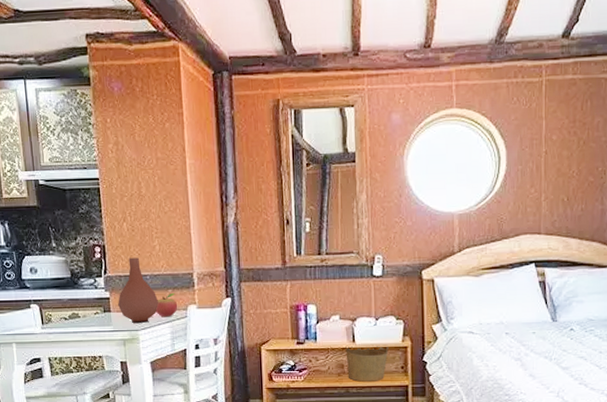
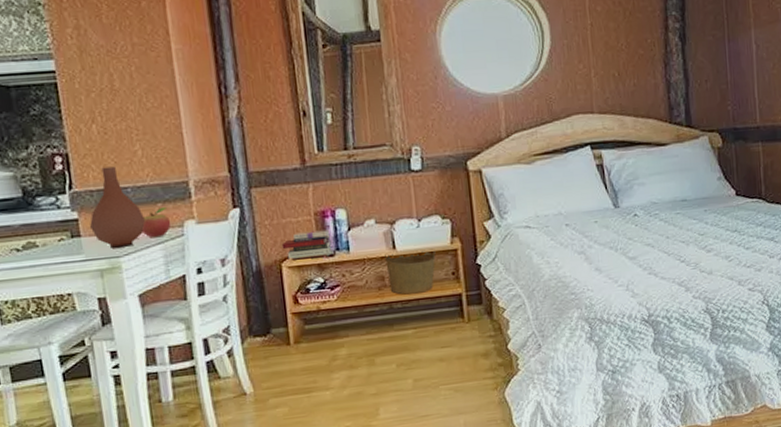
books: none [262,320,304,345] -> present [281,228,334,260]

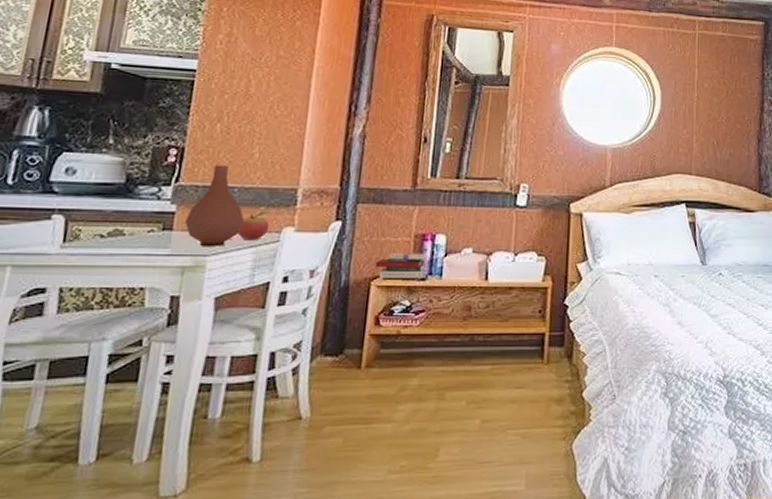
basket: present [385,251,436,296] -> none [475,285,526,329]

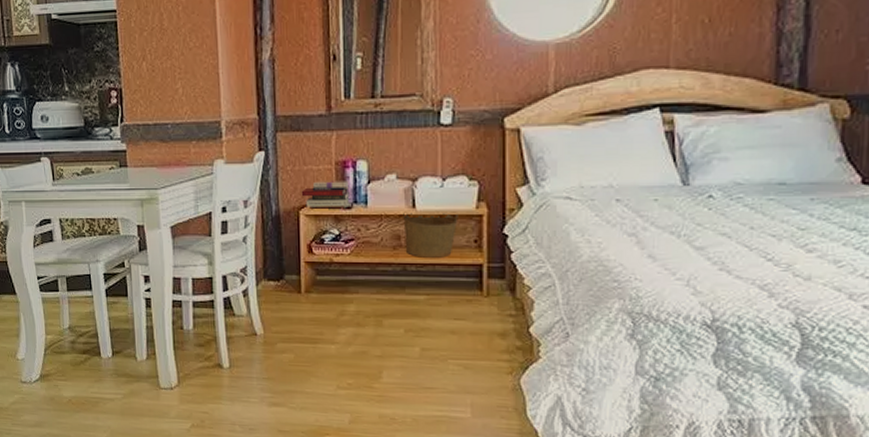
vase: present [185,165,245,246] -> none [135,103,182,180]
fruit: present [236,212,270,241] -> none [177,146,203,174]
basket: none [475,285,526,329] -> present [403,213,458,259]

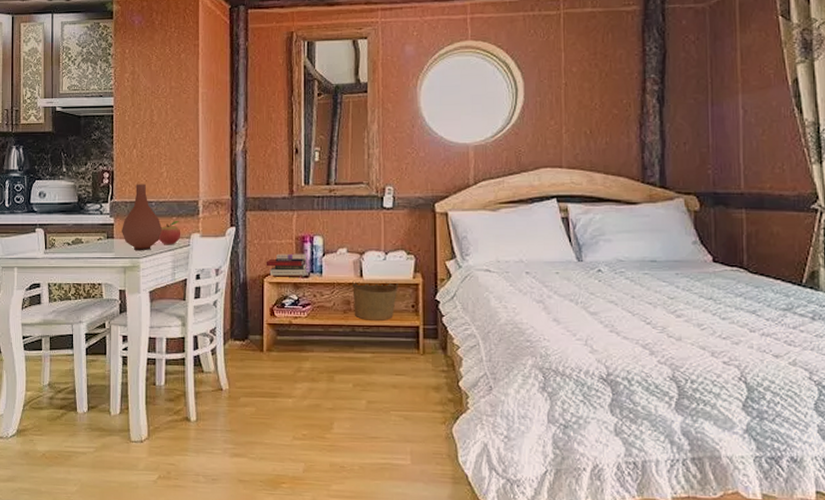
vase: none [135,103,182,180] -> present [122,184,163,250]
fruit: none [177,146,203,174] -> present [158,221,181,245]

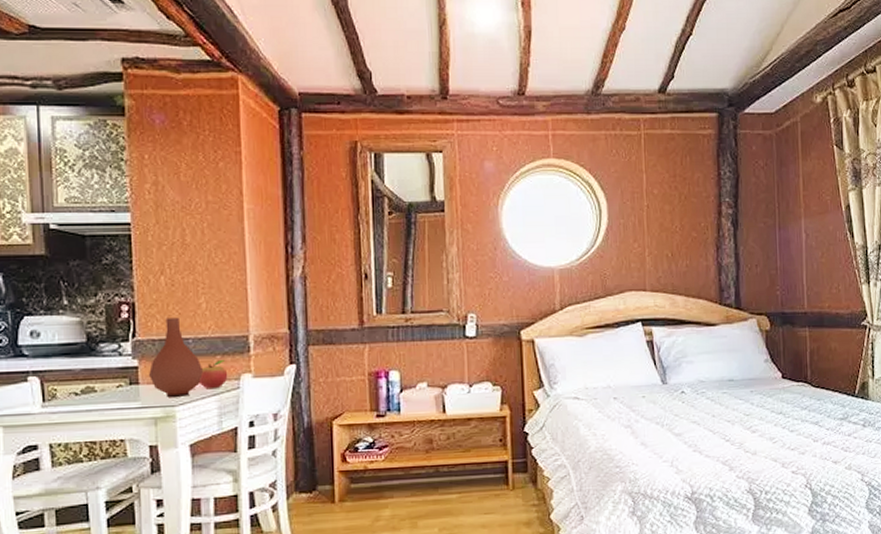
books: present [266,252,309,277] -> none [334,389,385,419]
basket: present [352,282,398,322] -> none [434,416,485,460]

